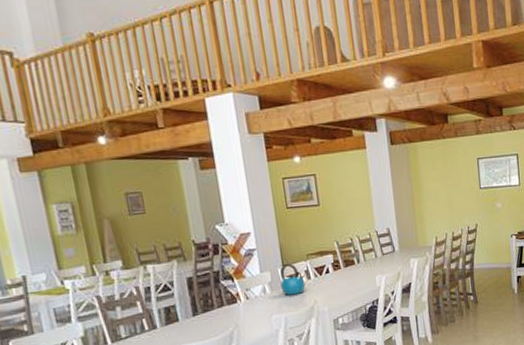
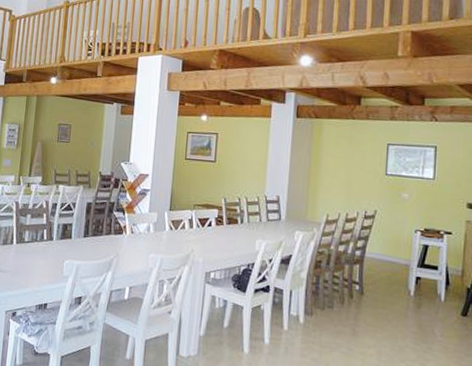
kettle: present [279,264,306,296] -> none [163,209,188,240]

